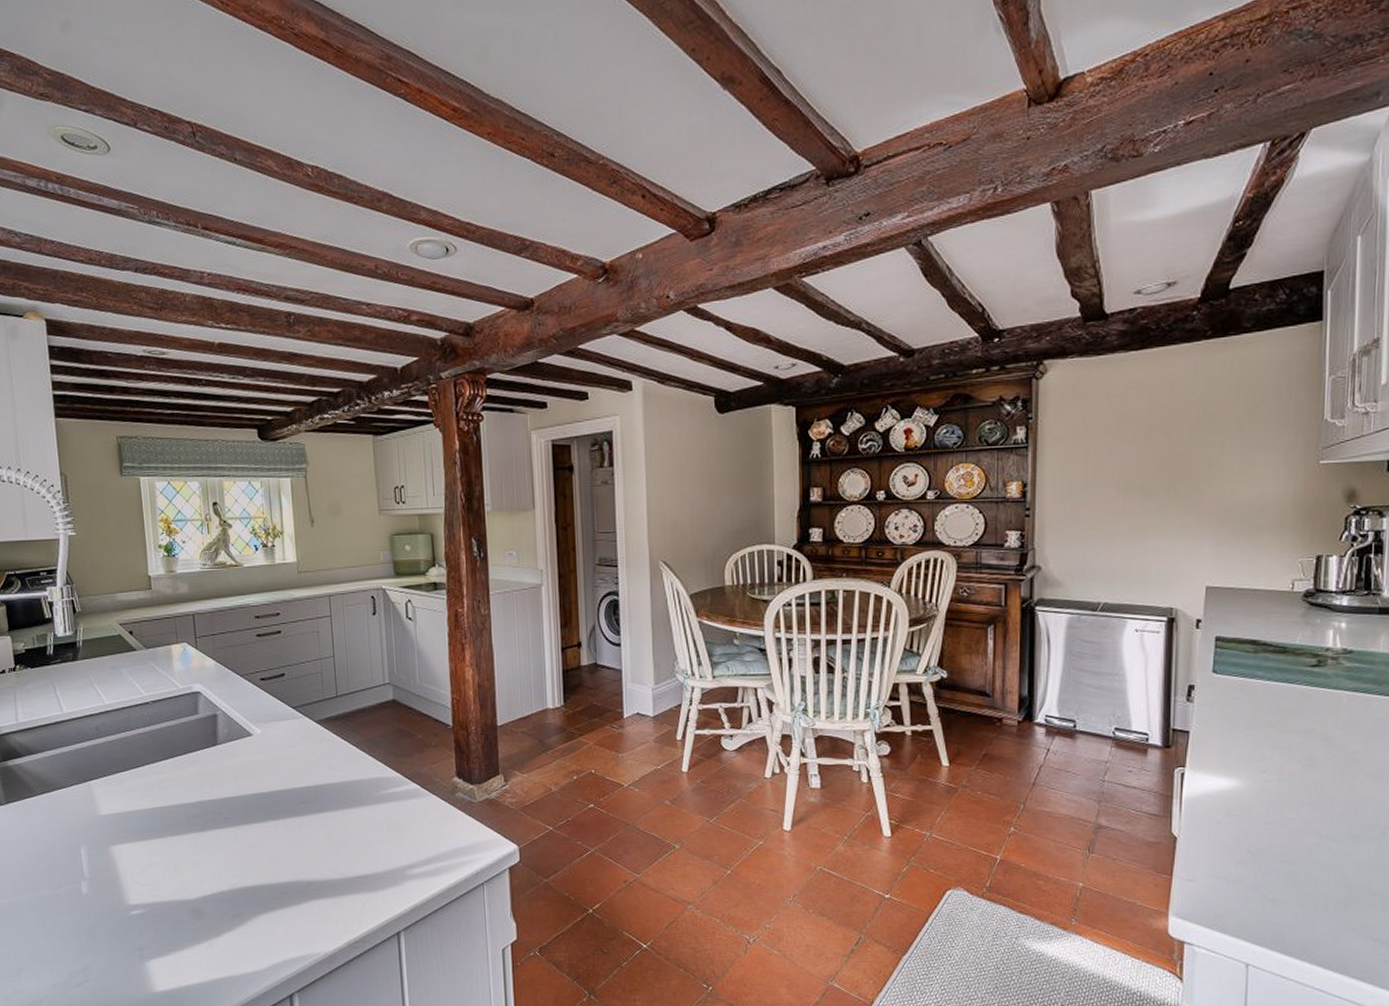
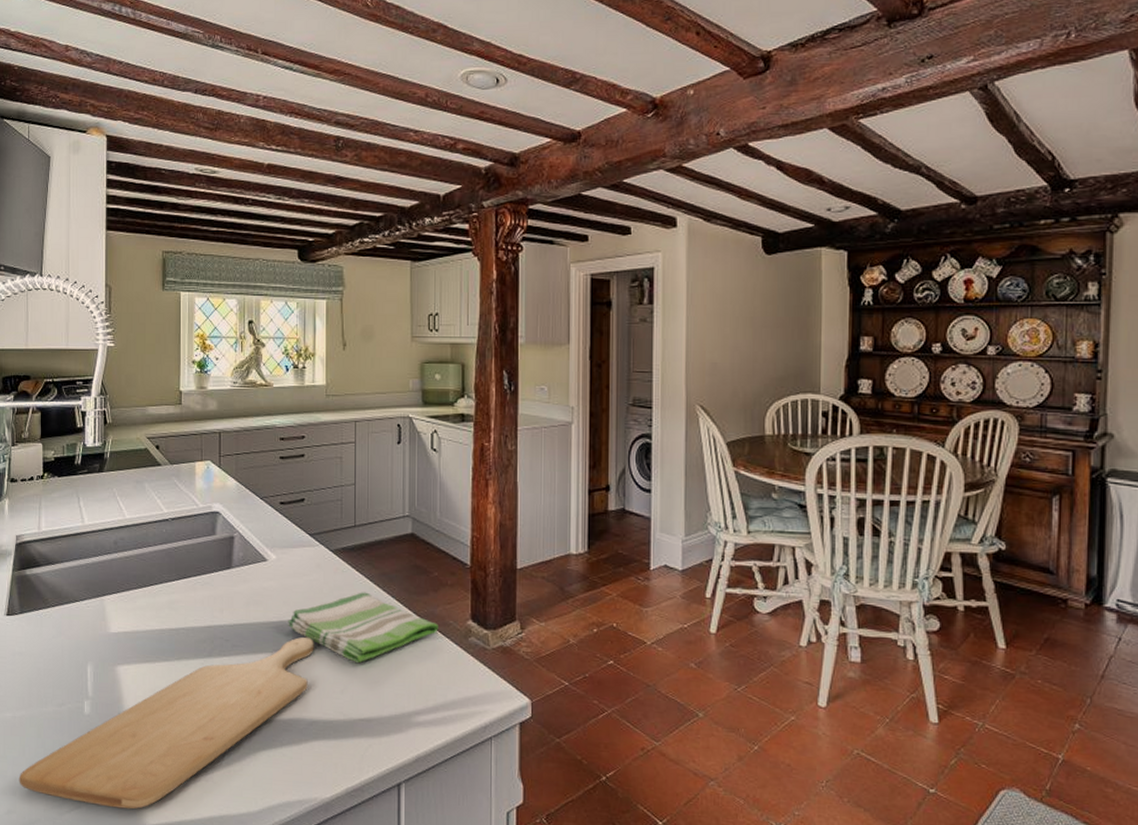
chopping board: none [22,804,306,979] -> present [18,636,314,810]
dish towel: none [278,758,426,826] -> present [288,592,438,664]

